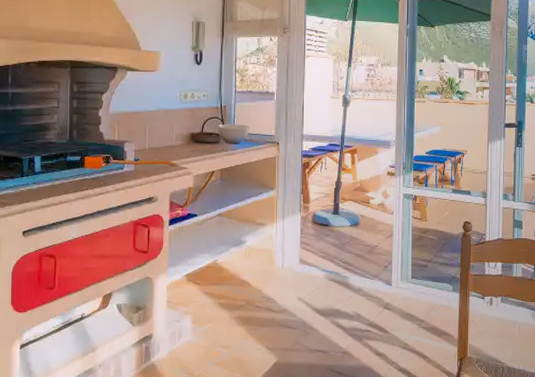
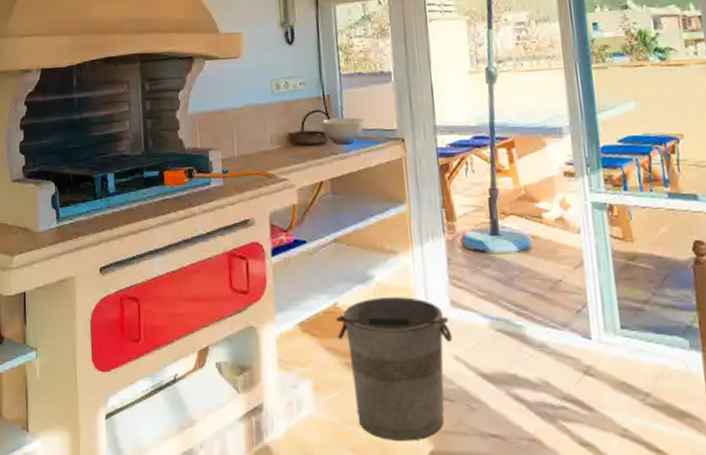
bucket: none [215,256,298,357] -> present [336,297,452,441]

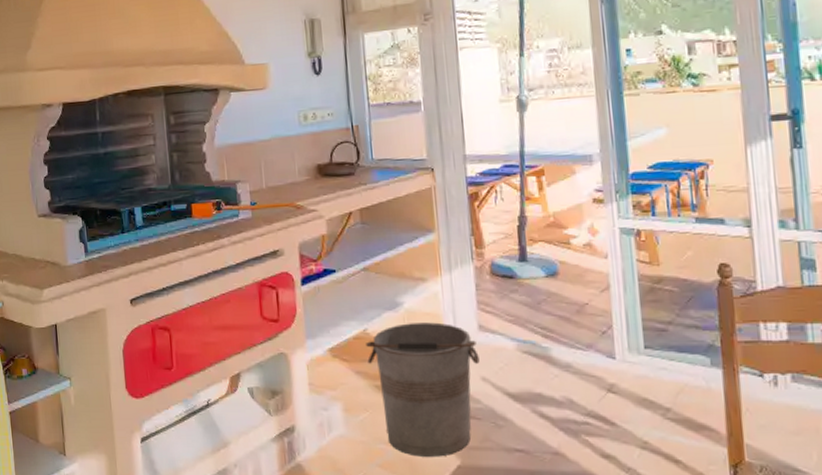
bowl: present [321,117,364,145] -> none [350,147,393,175]

